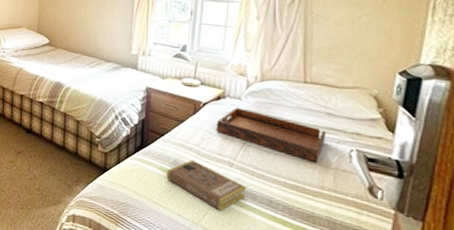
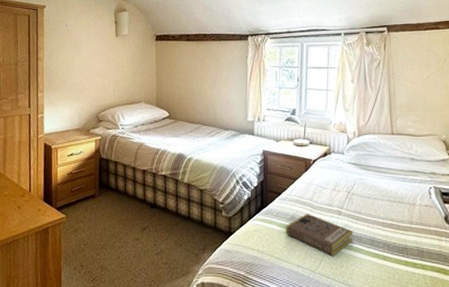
serving tray: present [216,107,326,164] -> none [325,161,411,203]

